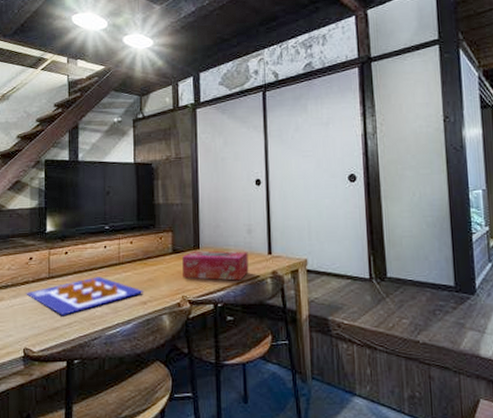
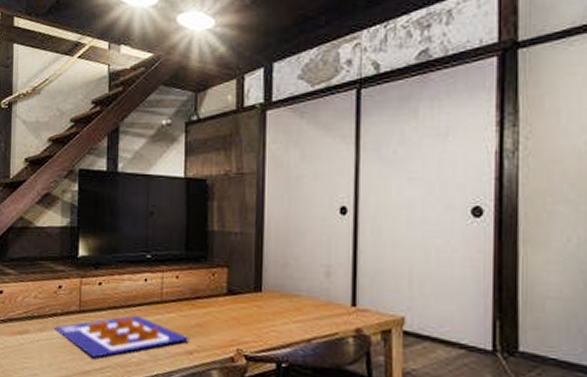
tissue box: present [182,250,249,281] -> none [239,293,325,337]

